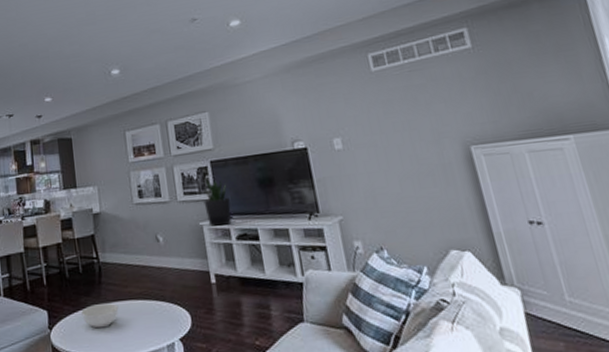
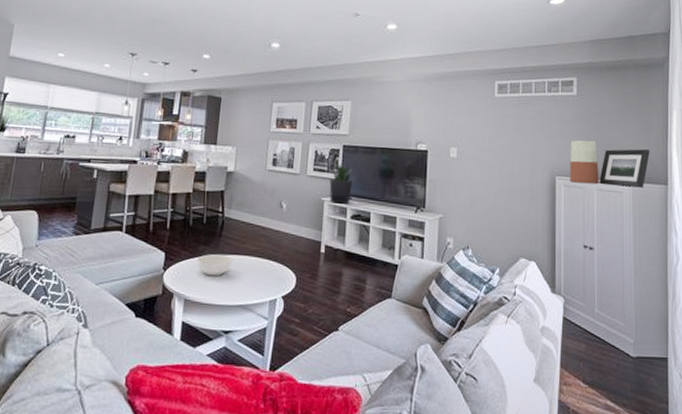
vase: none [478,95,529,150] -> present [570,140,599,185]
picture frame: none [525,90,590,145] -> present [599,148,650,188]

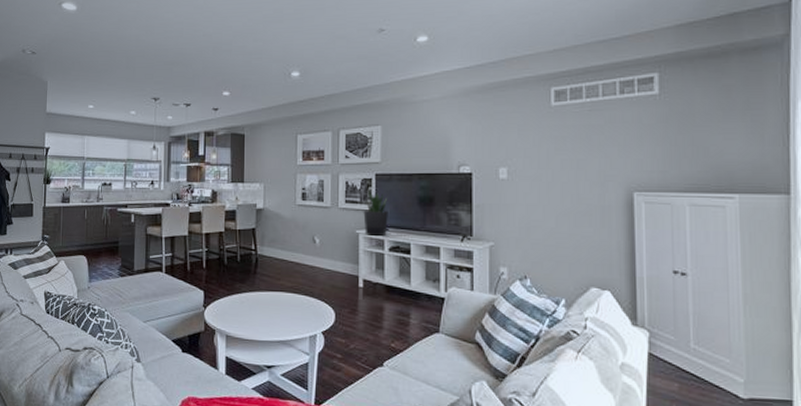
bowl: present [197,254,233,277] -> none [235,291,270,313]
vase: present [570,140,599,185] -> none [652,147,692,199]
picture frame: present [599,148,650,188] -> none [692,151,764,200]

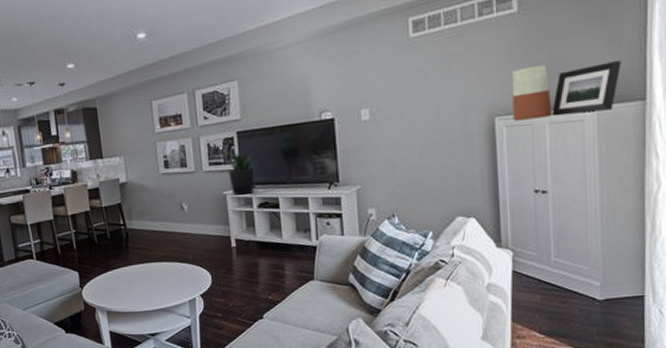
vase: none [652,147,692,199] -> present [511,64,552,121]
picture frame: none [692,151,764,200] -> present [552,60,621,117]

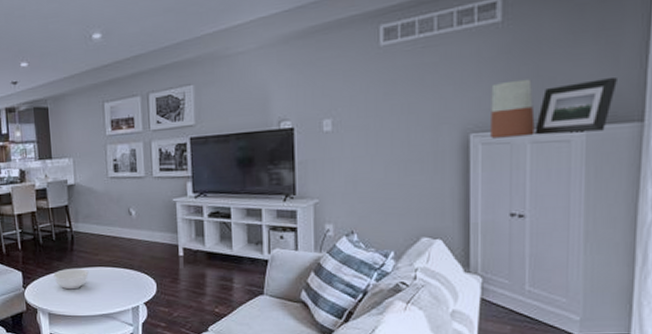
bowl: none [110,265,145,287] -> present [53,268,89,290]
planter: present [228,150,254,195] -> none [179,156,206,203]

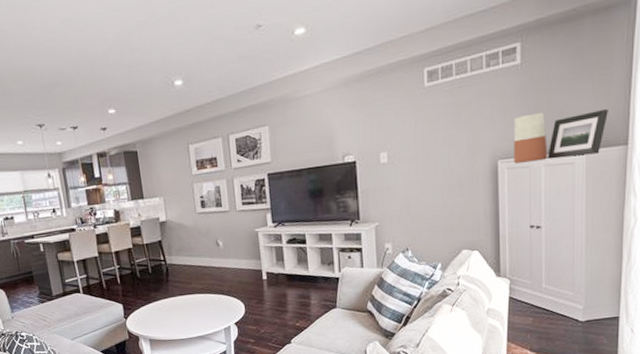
bowl: present [53,268,89,290] -> none [152,297,184,317]

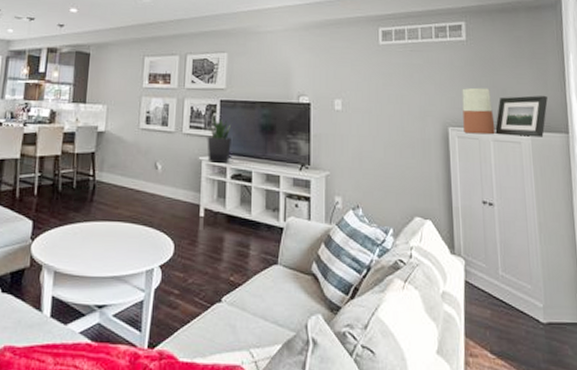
planter: none [260,190,284,232] -> present [207,117,231,163]

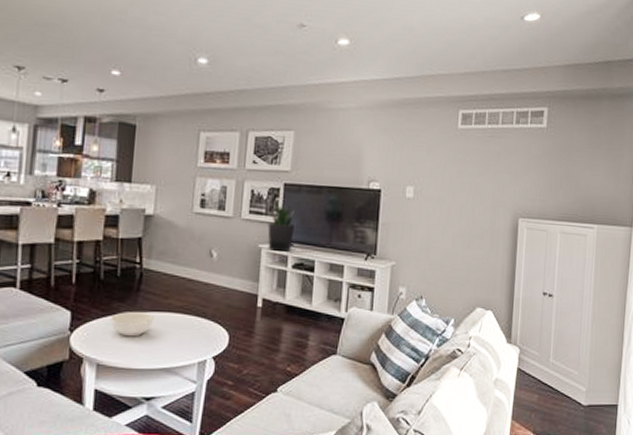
bowl: none [67,221,106,246] -> present [111,312,155,337]
vase: present [462,87,495,135] -> none [533,178,565,227]
picture frame: present [495,95,548,137] -> none [563,188,618,230]

